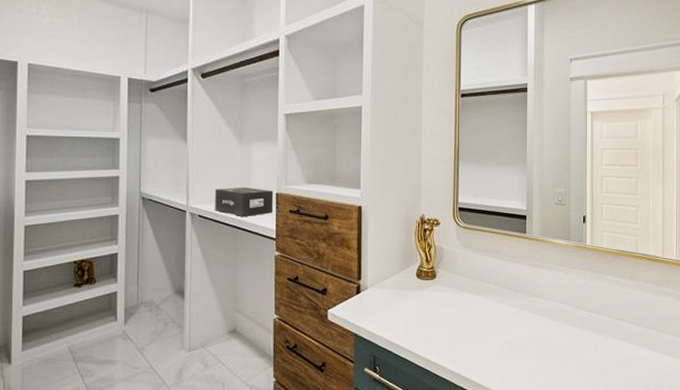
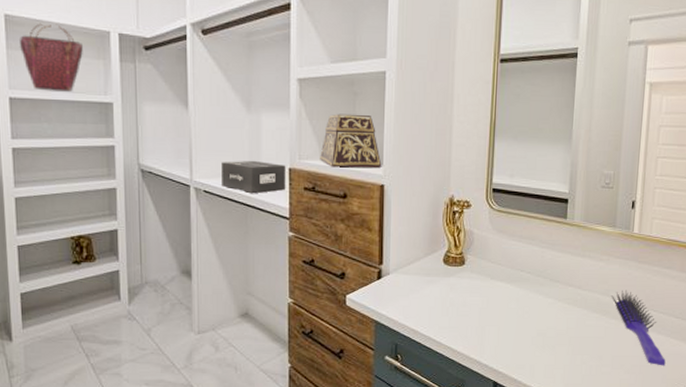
handbag: none [40,70,96,129] -> present [20,23,83,92]
decorative box: none [304,144,359,192] -> present [320,113,382,168]
hairbrush: none [570,298,625,370] -> present [611,290,666,366]

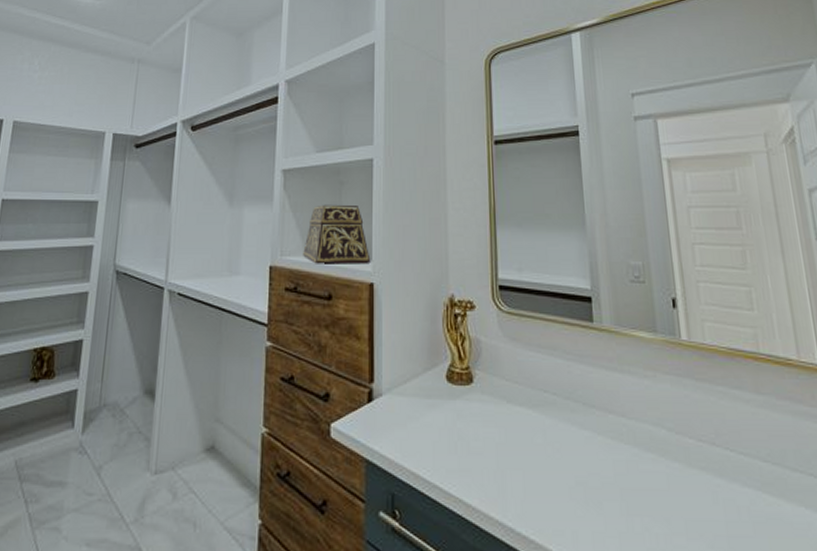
handbag: present [20,23,83,92] -> none [21,127,79,191]
box: present [221,160,286,194] -> none [197,258,267,296]
hairbrush: present [611,290,666,366] -> none [666,419,764,538]

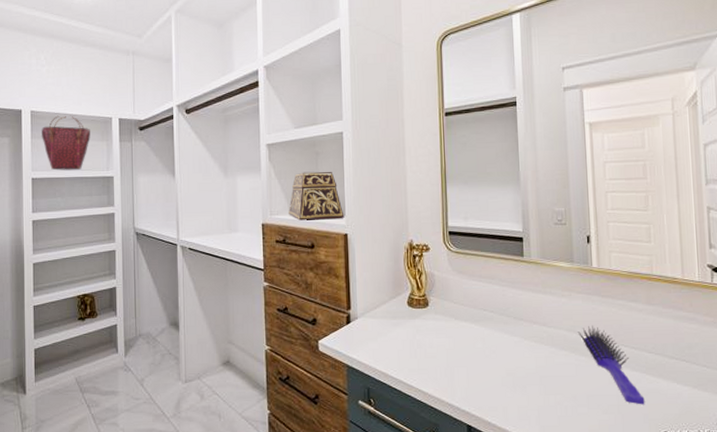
handbag: none [21,127,79,191] -> present [42,115,90,171]
hairbrush: none [666,419,764,538] -> present [577,325,645,405]

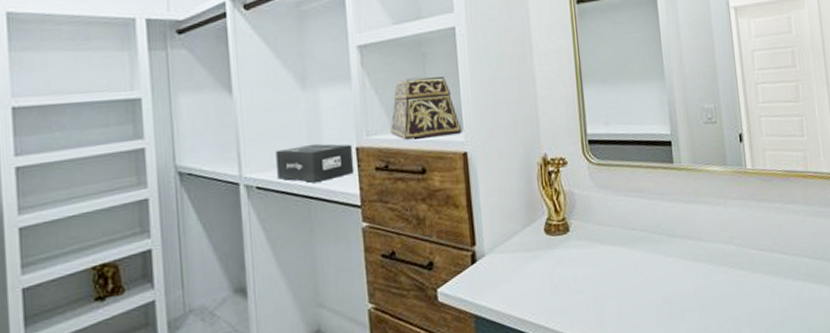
handbag: present [42,115,90,171] -> none [25,16,104,95]
box: none [203,218,260,249] -> present [276,143,355,184]
hairbrush: present [577,325,645,405] -> none [735,234,809,317]

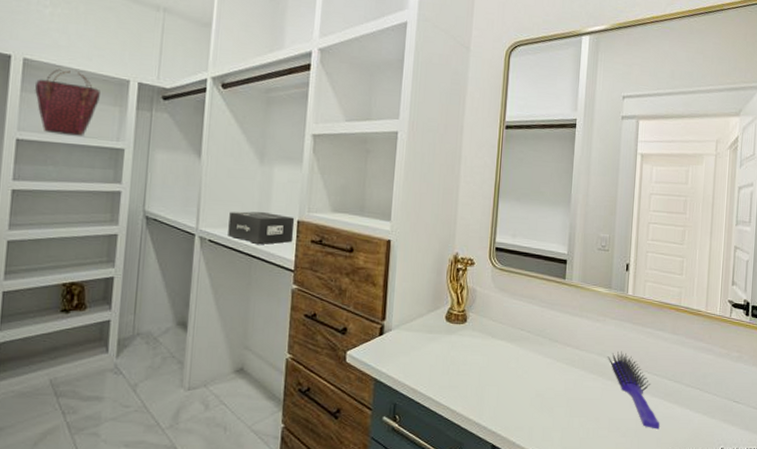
handbag: none [25,16,104,95] -> present [35,68,100,136]
decorative box: present [390,76,462,140] -> none [329,169,390,223]
hairbrush: none [735,234,809,317] -> present [607,351,660,429]

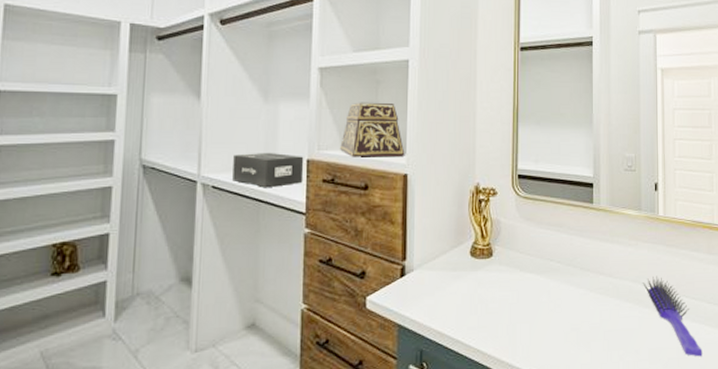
handbag: present [35,68,100,136] -> none [18,13,89,83]
decorative box: none [329,169,390,223] -> present [340,102,405,157]

